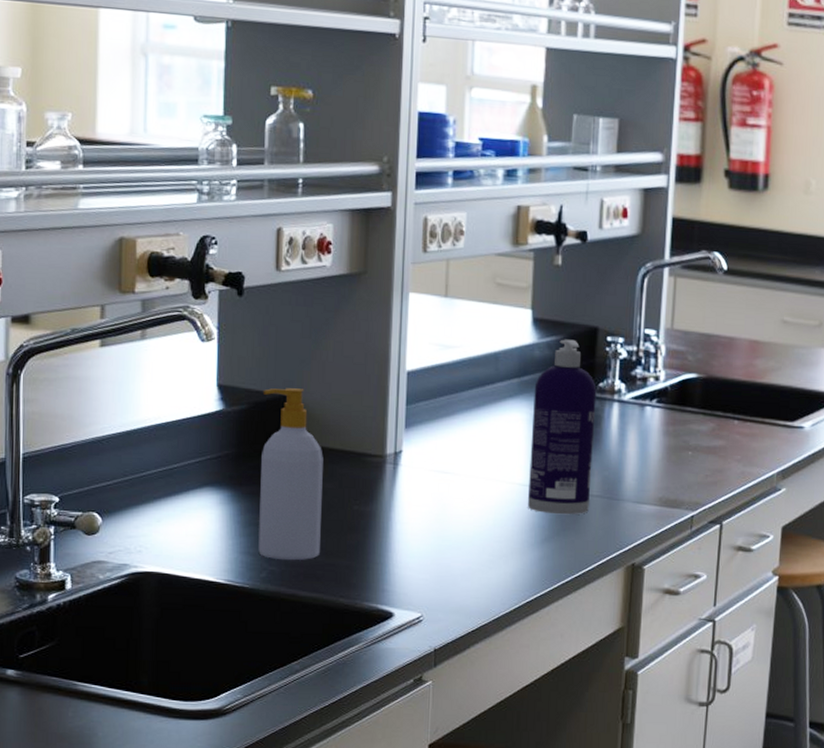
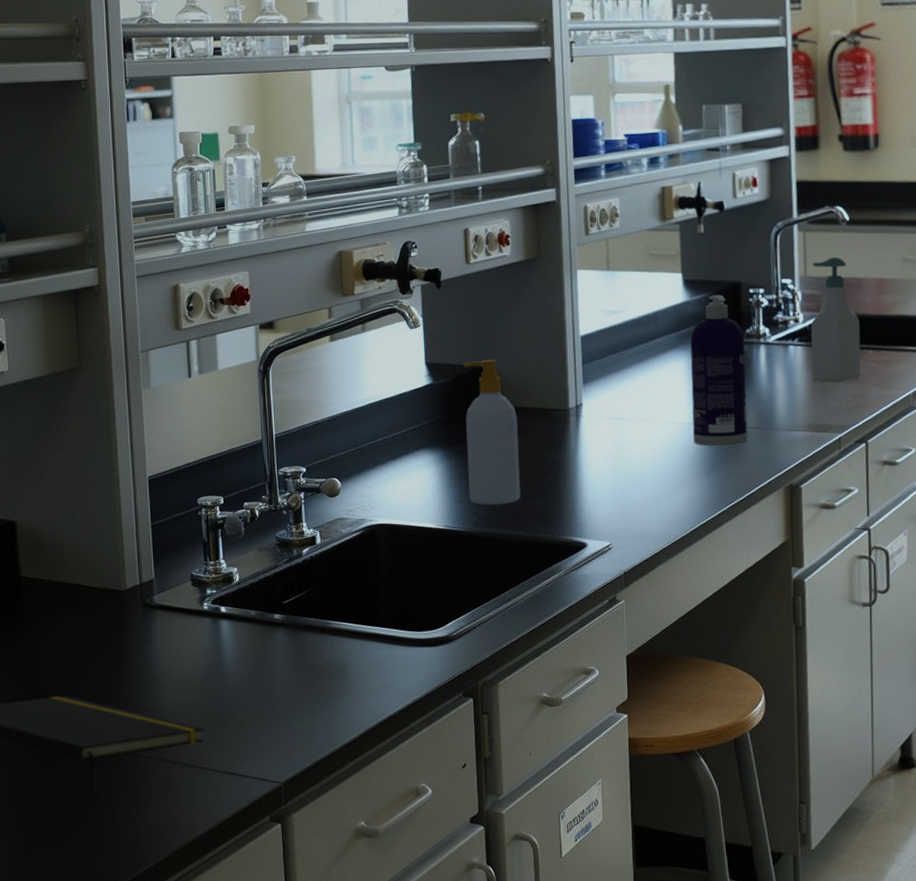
soap bottle: none [668,309,727,455] -> present [811,257,861,384]

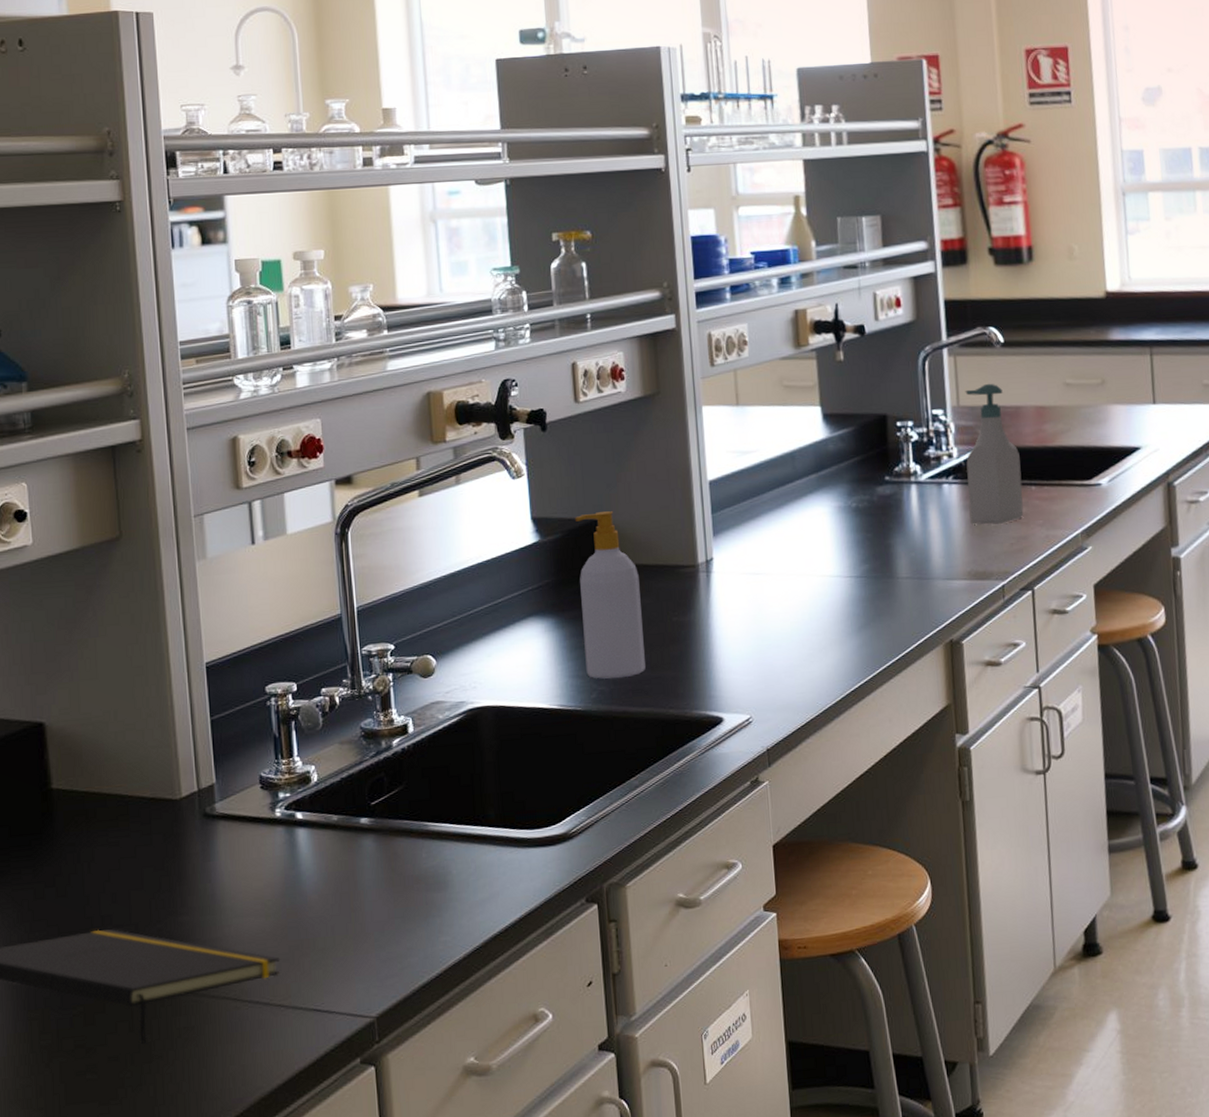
spray bottle: present [690,295,747,447] -> none [832,429,901,601]

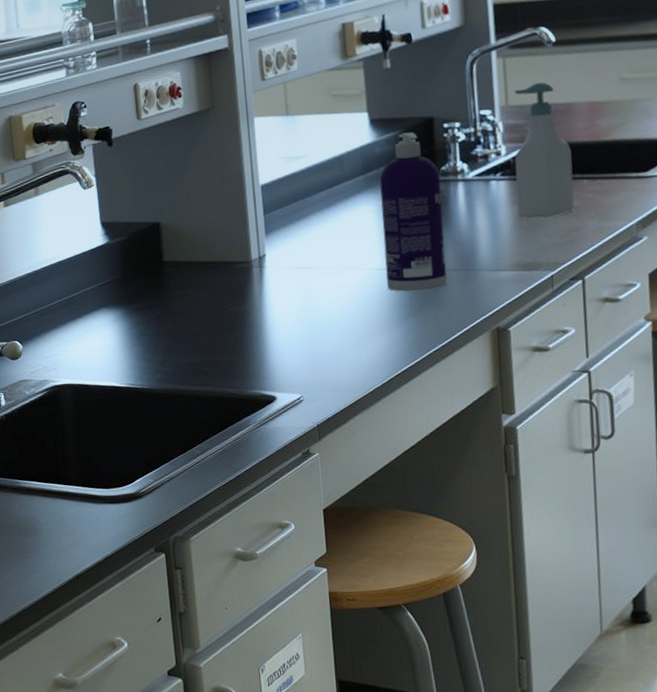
soap bottle: present [574,511,646,679] -> none [139,215,205,362]
spray bottle: none [832,429,901,601] -> present [379,132,447,292]

